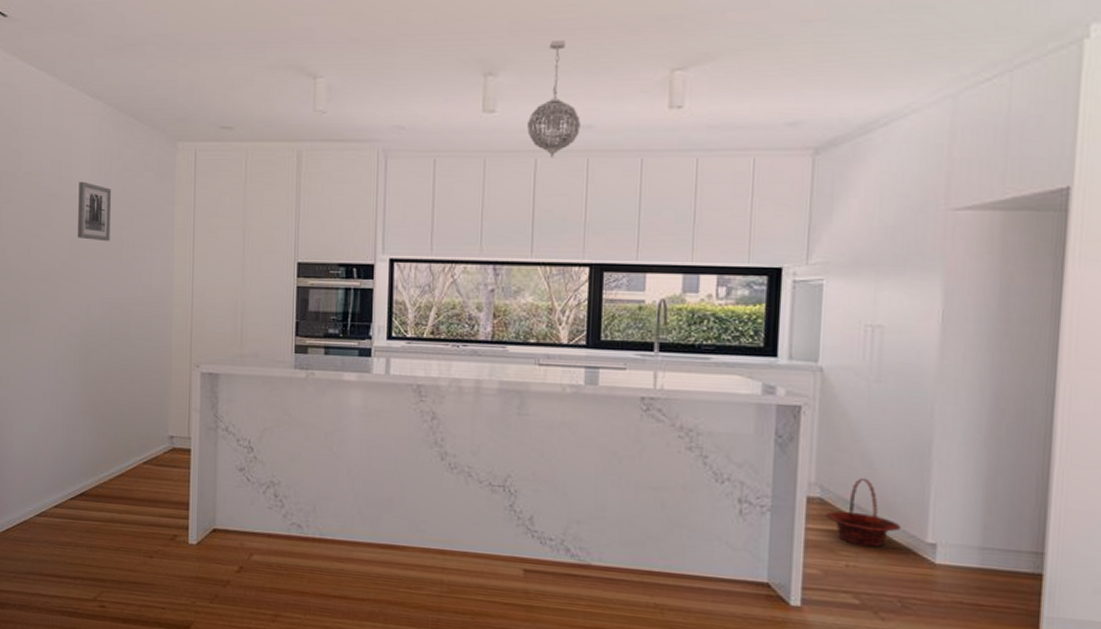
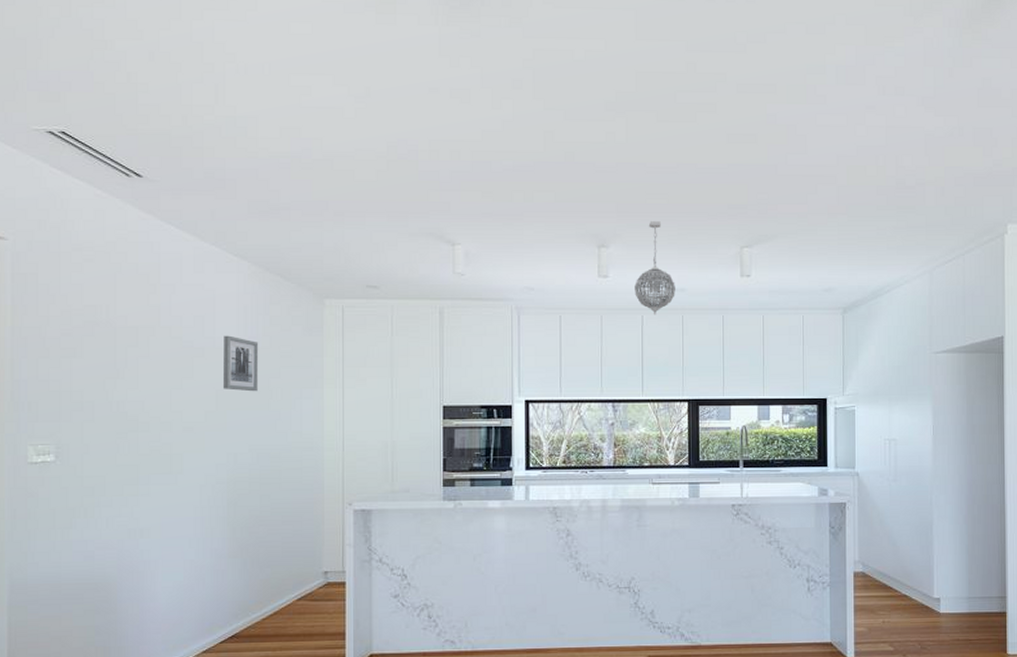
basket: present [825,477,902,548] -> none [867,553,917,606]

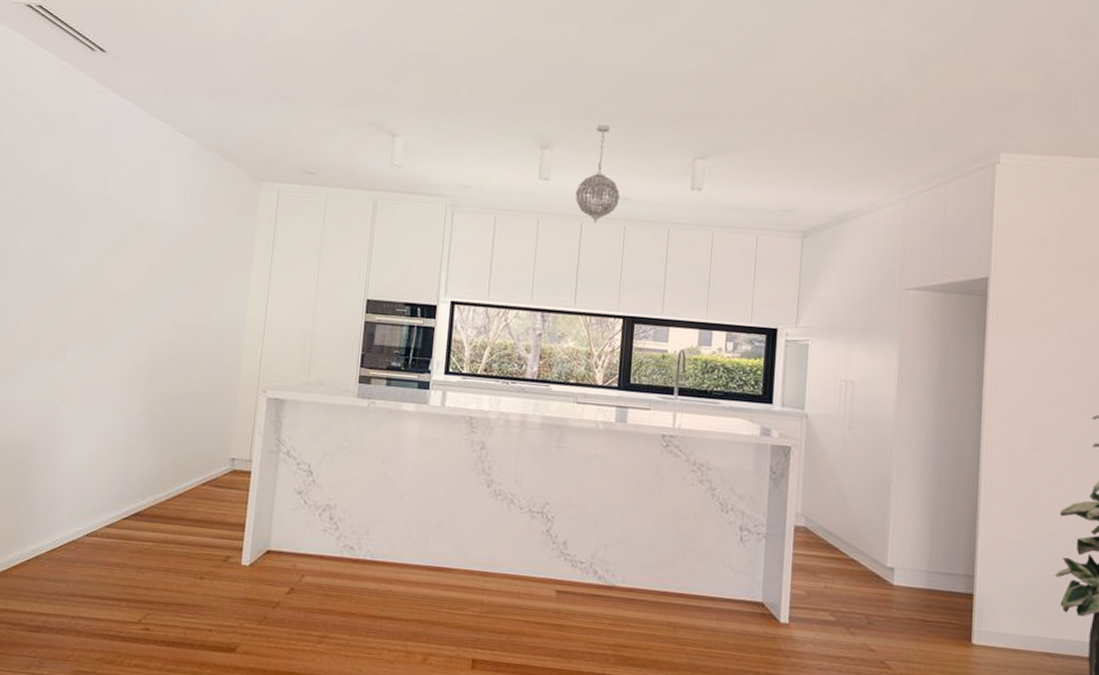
wall art: present [222,335,259,392] -> none [155,210,195,269]

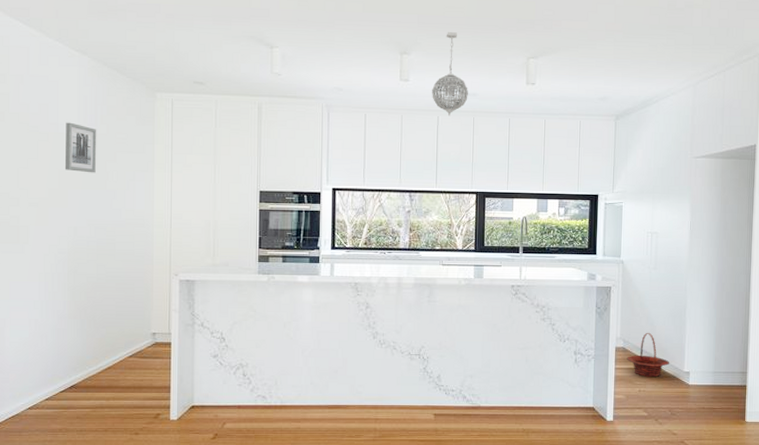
wall art: none [155,210,195,269] -> present [64,122,97,173]
basket: none [809,509,868,571] -> present [626,332,670,378]

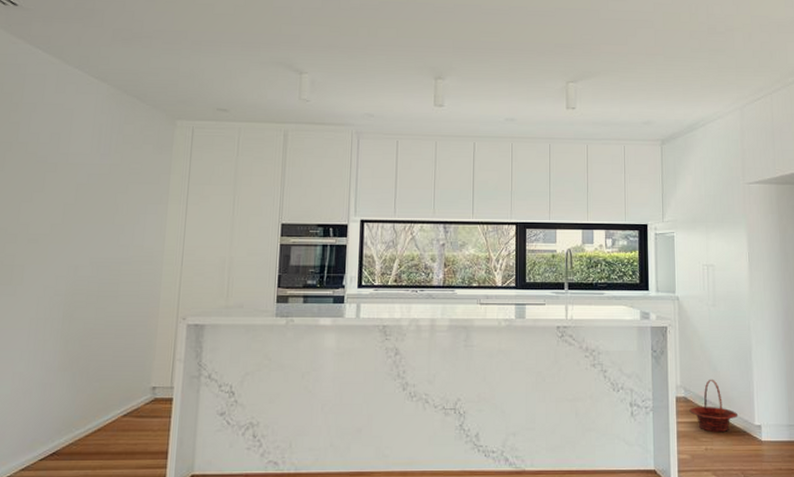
wall art: present [64,122,97,173] -> none [70,152,110,206]
pendant light: present [432,32,468,117] -> none [468,57,506,143]

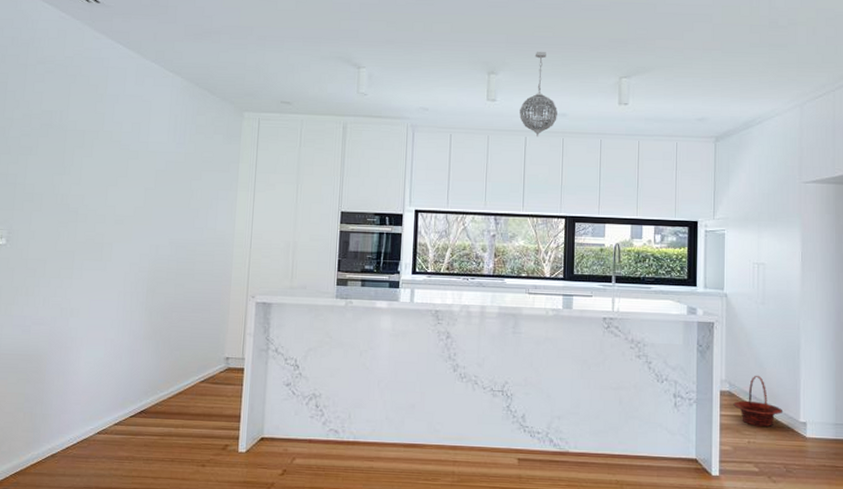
pendant light: none [468,57,506,143] -> present [520,52,557,137]

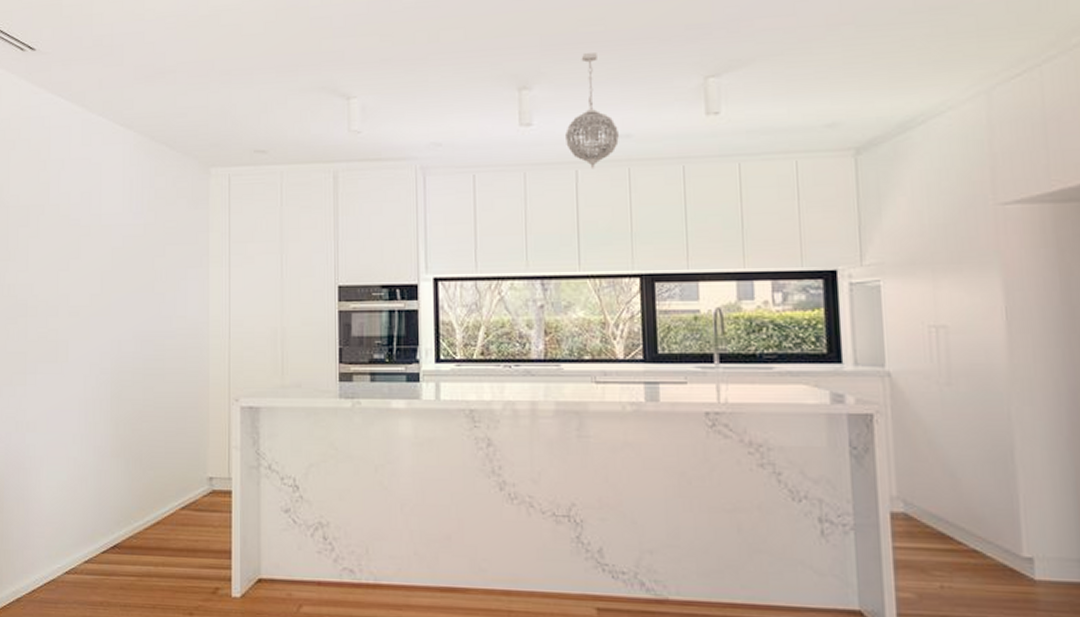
basket: present [733,375,784,427] -> none [912,488,994,565]

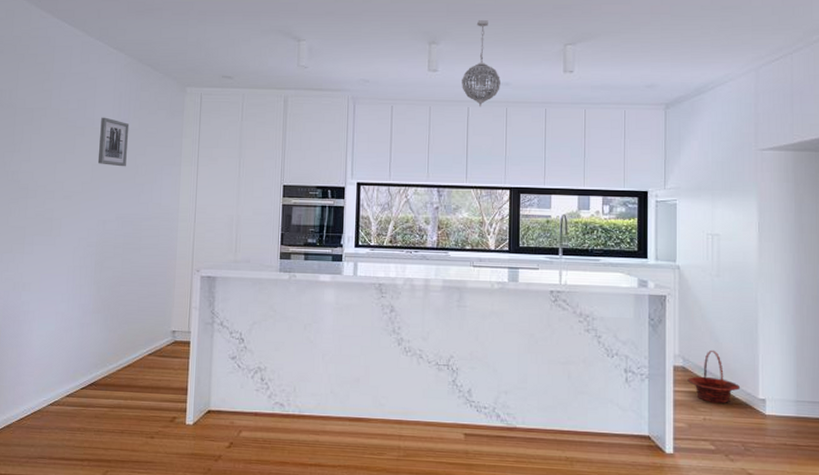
wall art: none [107,211,144,273] -> present [97,117,130,167]
basket: none [912,488,994,565] -> present [687,349,741,404]

